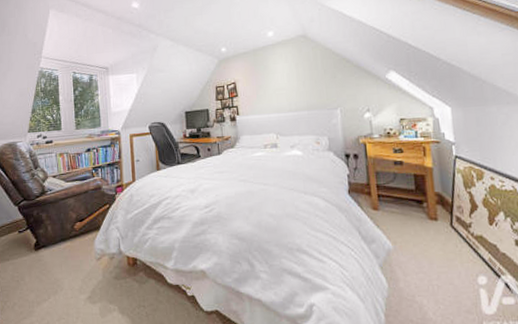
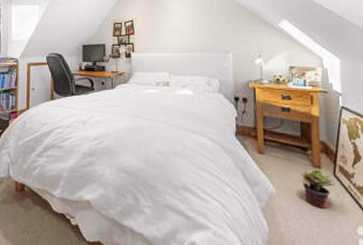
potted plant: none [417,220,454,261] -> present [300,168,336,208]

